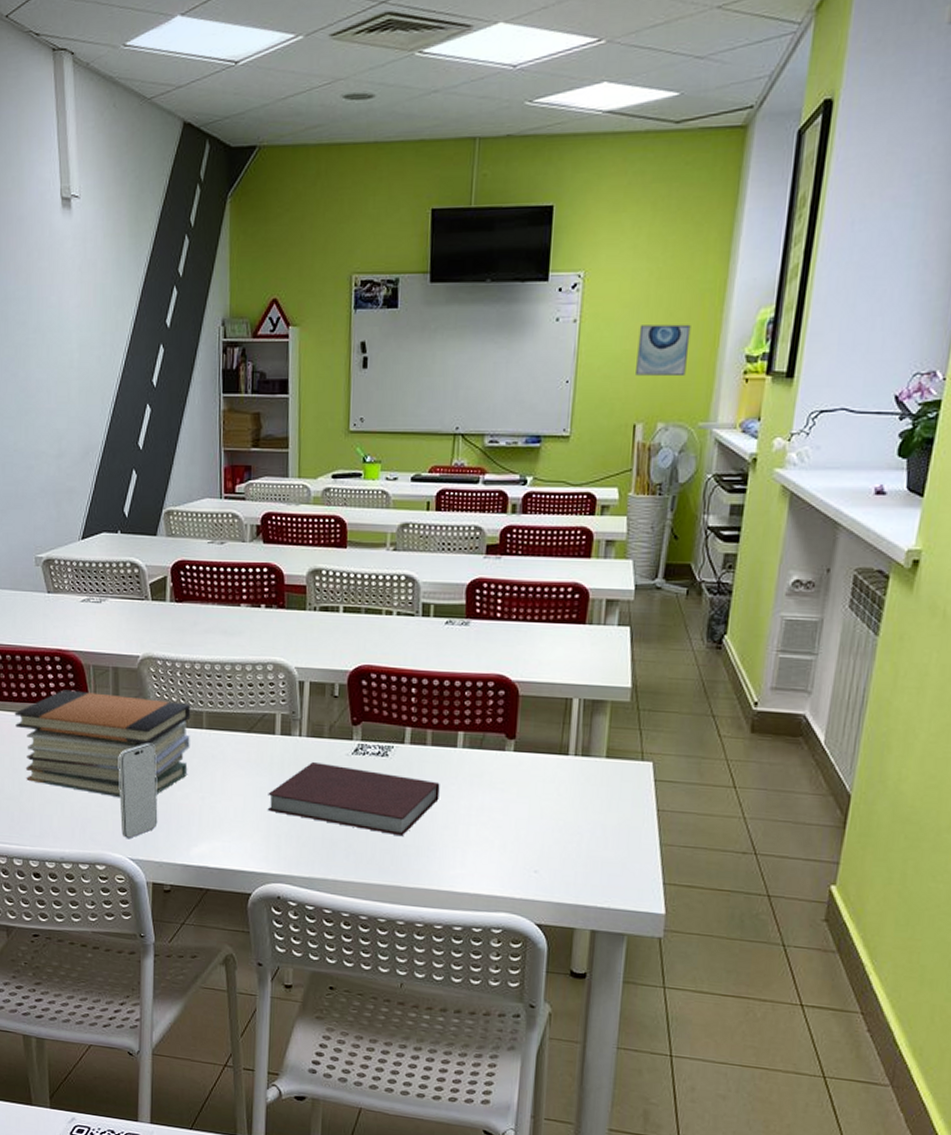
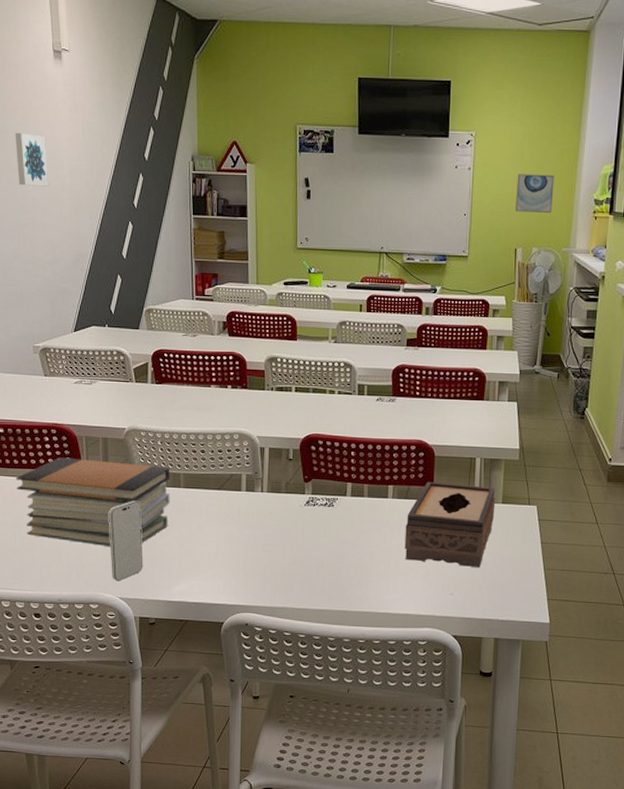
wall art: none [17,300,55,365] -> present [15,132,49,186]
notebook: present [267,762,440,835] -> none [236,513,375,570]
tissue box: none [477,727,598,839] -> present [404,481,496,567]

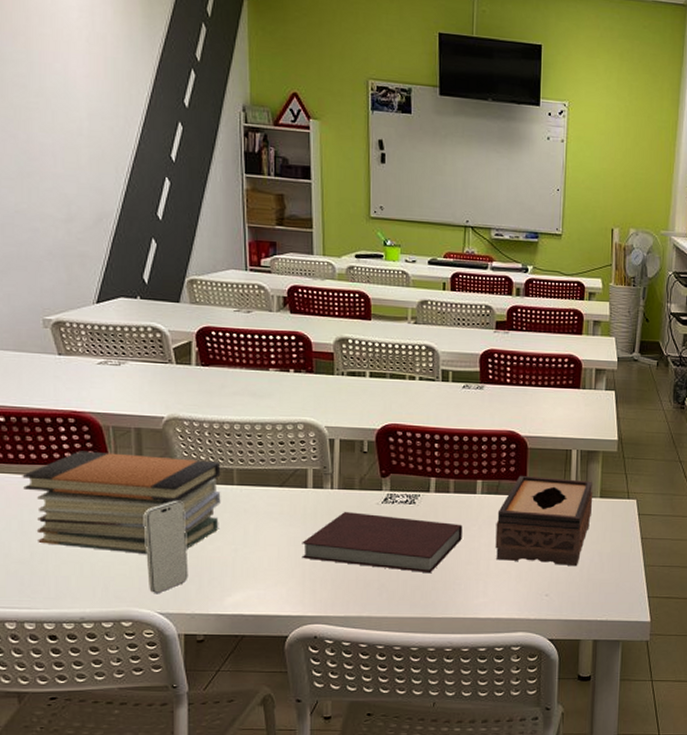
wall art: present [15,132,49,186] -> none [15,63,61,130]
notebook: none [236,513,375,570] -> present [302,512,463,572]
wall art: present [516,174,555,213] -> none [612,150,652,193]

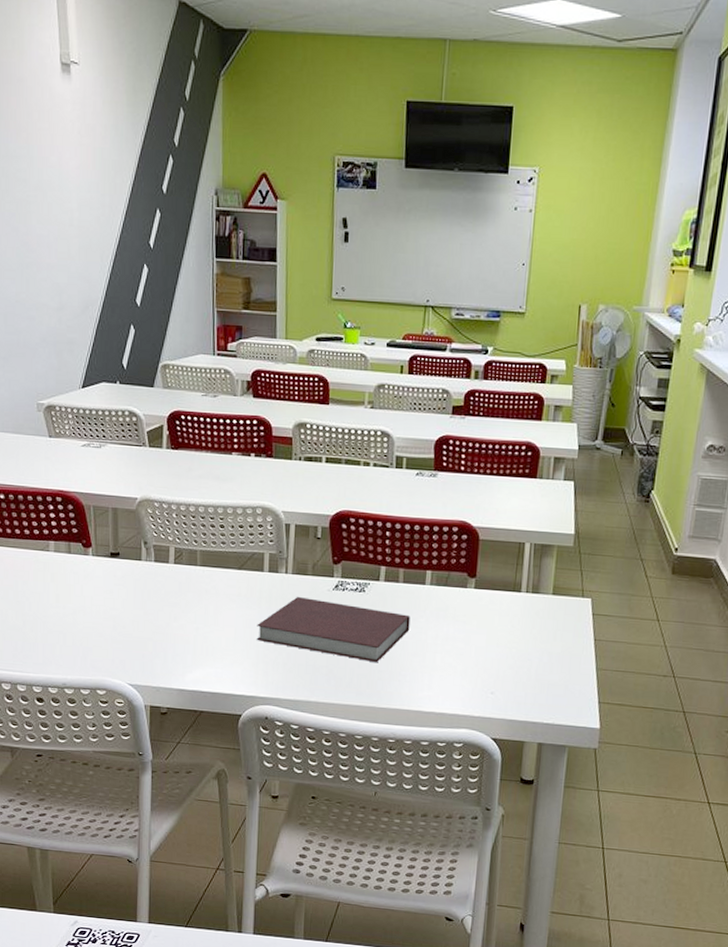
book stack: present [22,451,221,554] -> none [17,528,186,628]
smartphone: present [145,500,188,594] -> none [118,578,155,666]
tissue box: present [495,475,593,566] -> none [442,567,546,664]

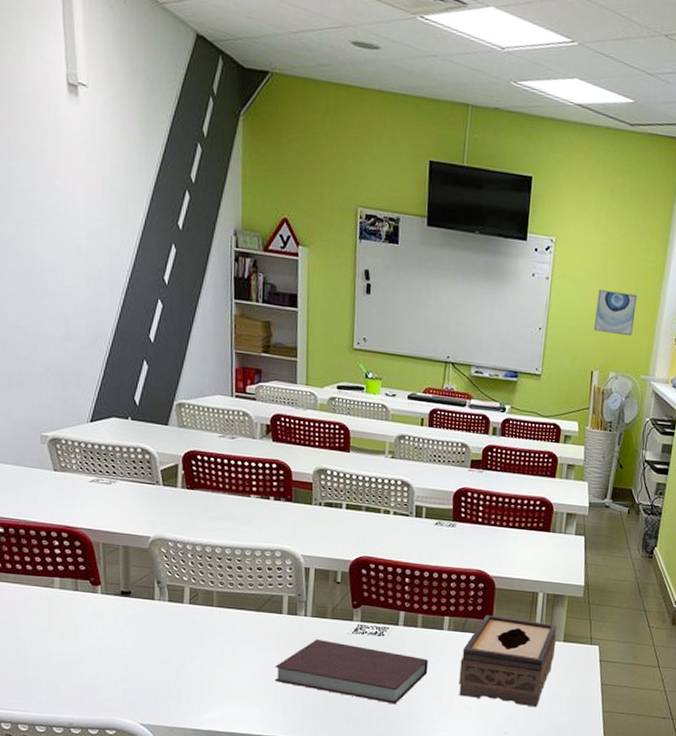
tissue box: none [442,567,546,664] -> present [459,614,557,707]
wall art: none [581,218,628,264] -> present [594,289,638,336]

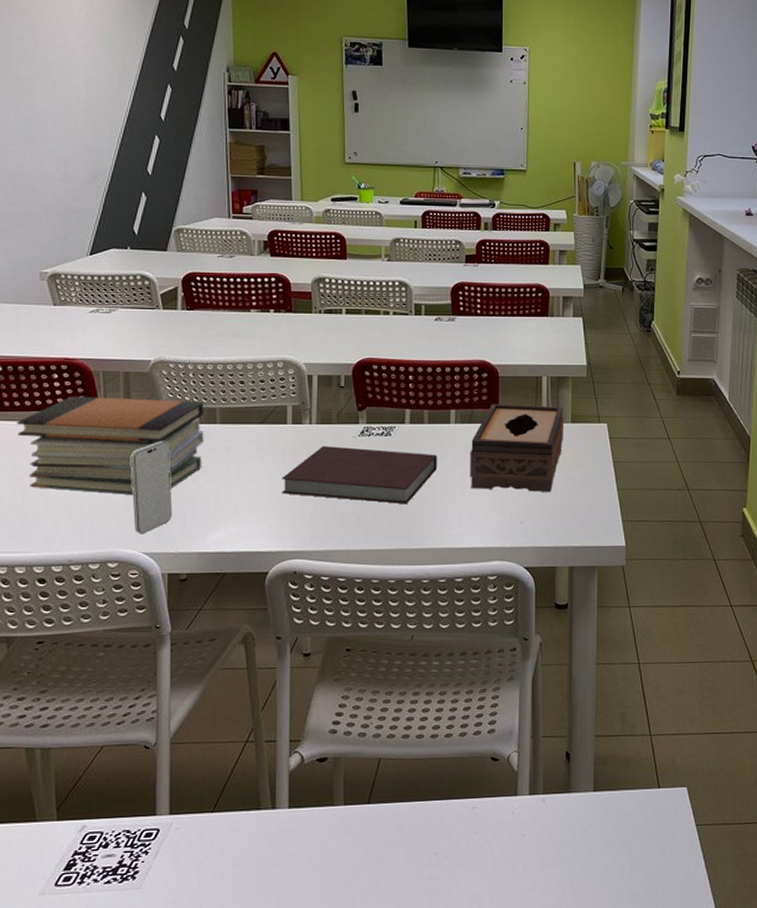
book stack: none [18,564,202,667] -> present [16,396,204,495]
smartphone: none [129,617,169,706] -> present [131,441,173,534]
wall art: present [594,289,638,336] -> none [573,89,610,127]

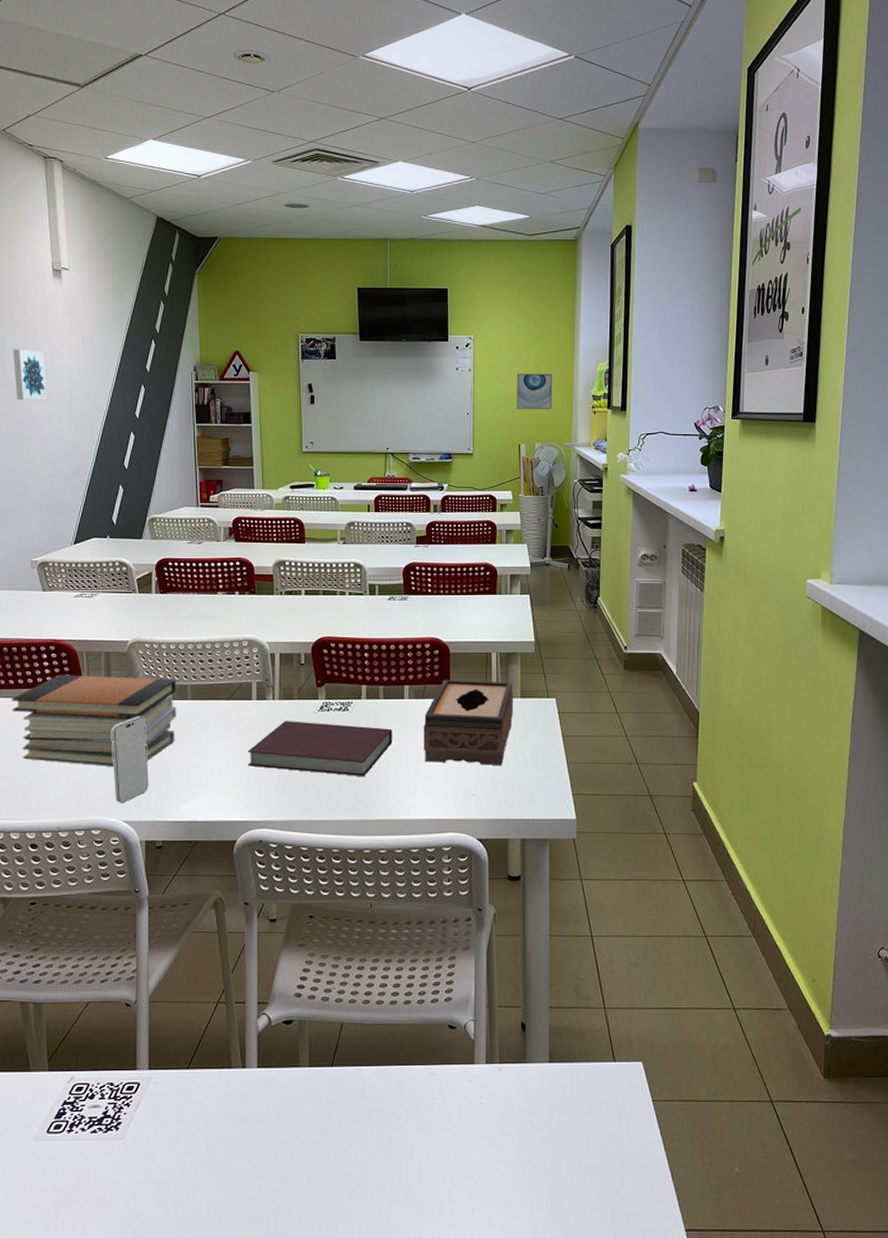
wall art: none [20,39,61,97] -> present [13,349,48,401]
wall art: none [573,89,610,127] -> present [516,373,553,409]

